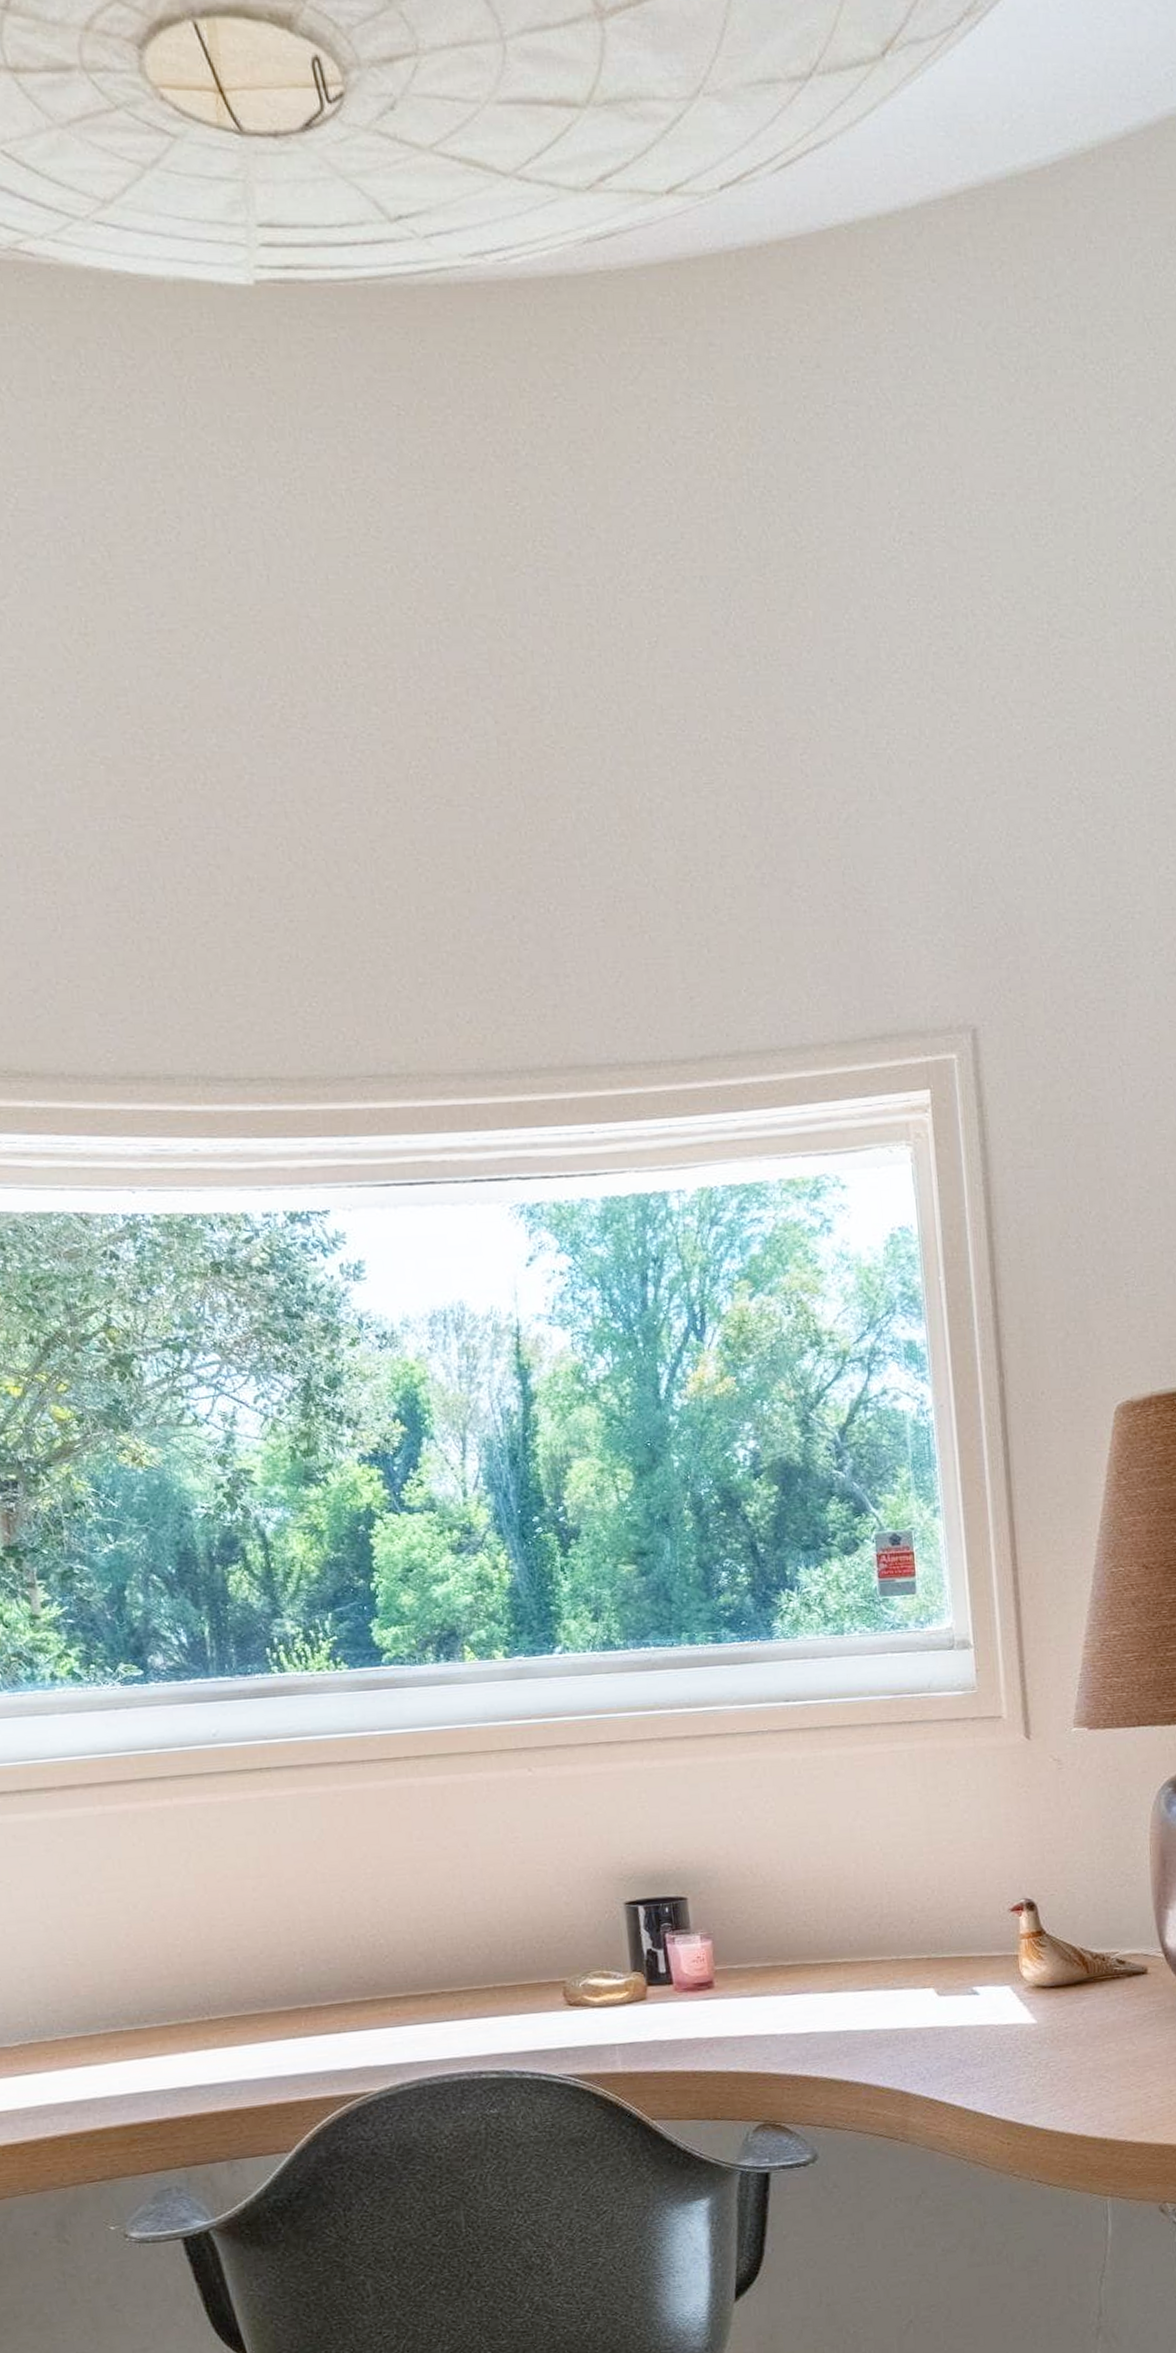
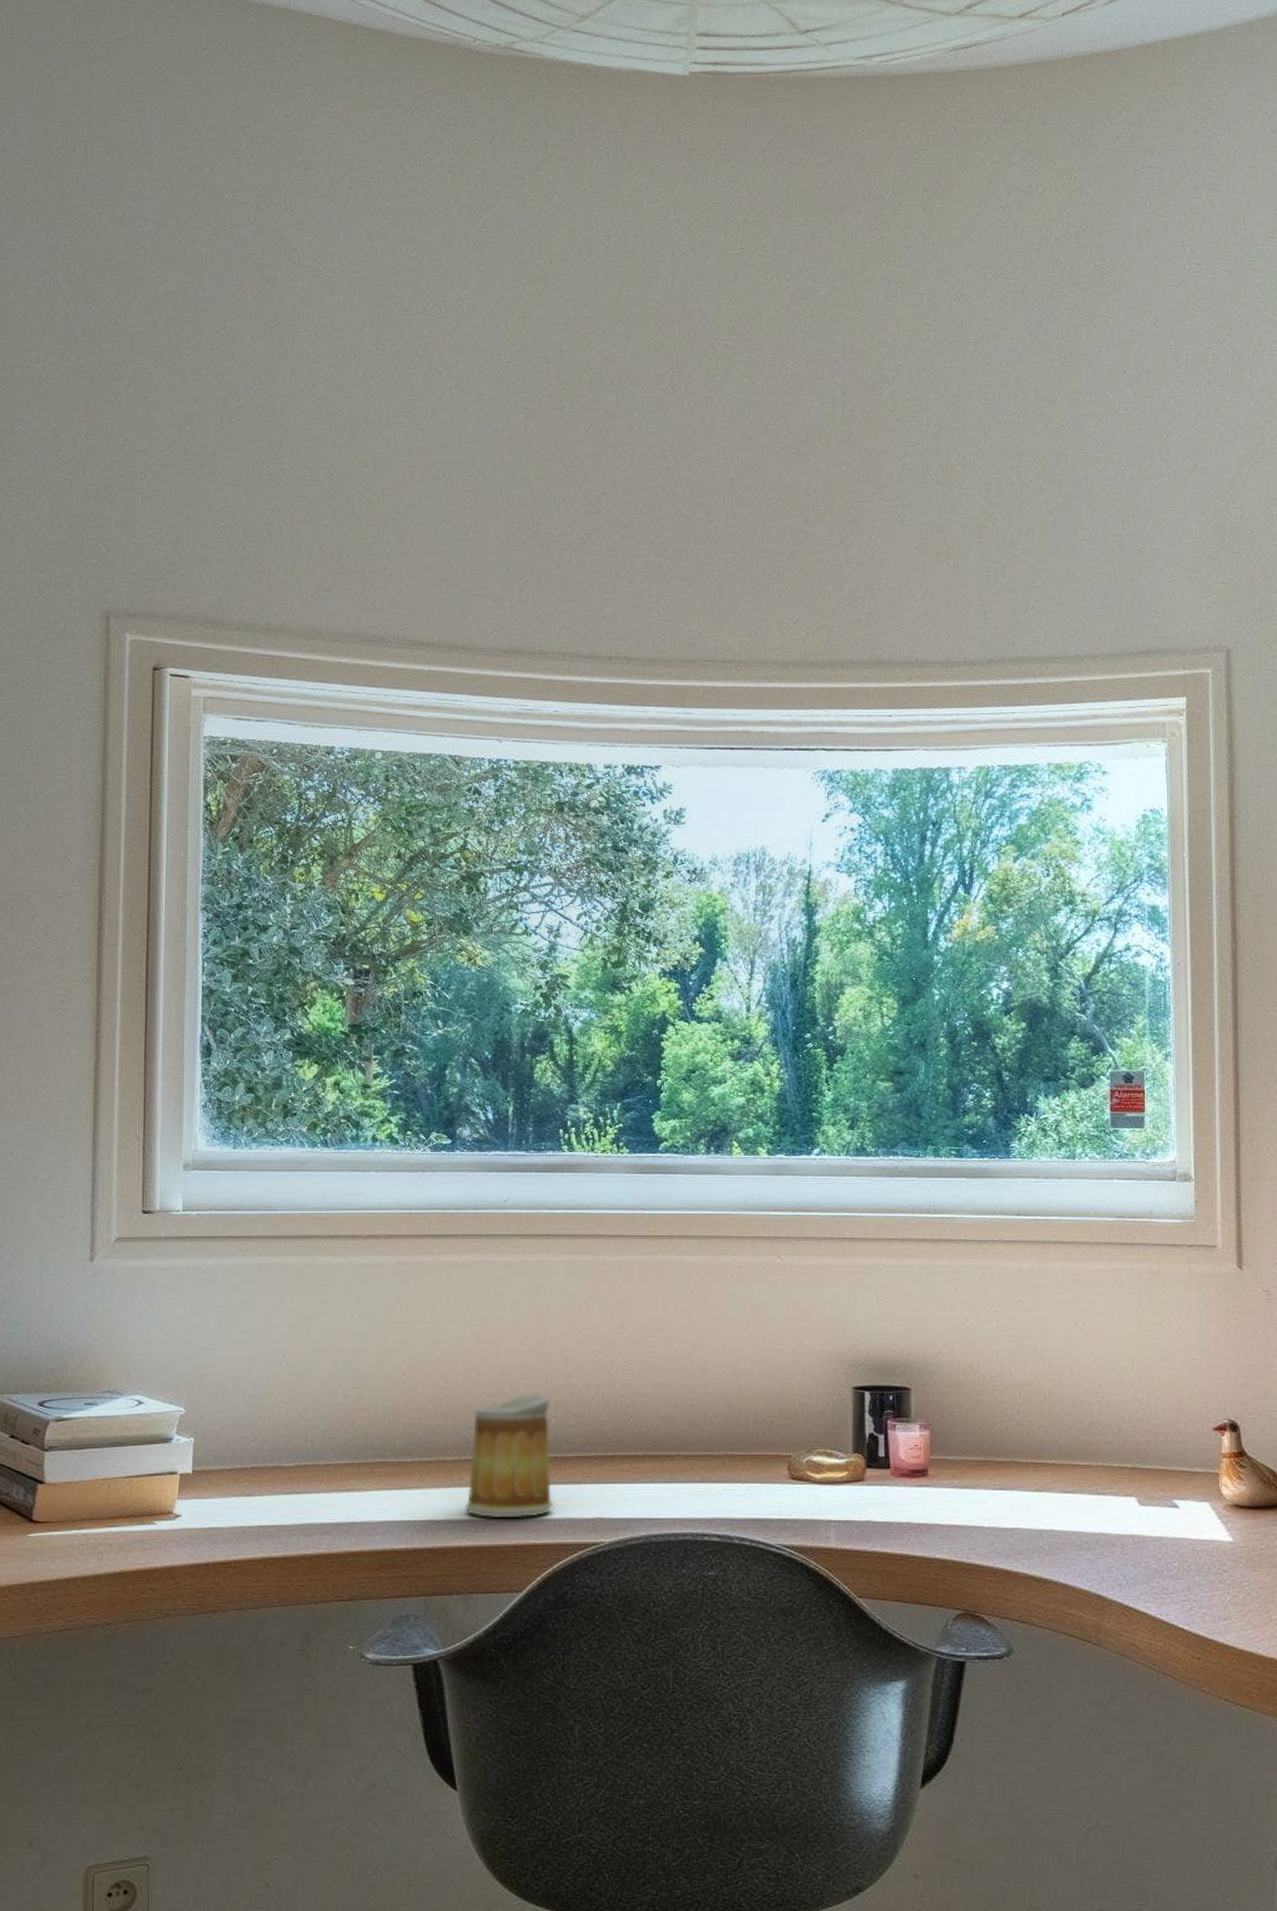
mug: none [211,1941,314,2079] -> present [465,1392,555,1518]

